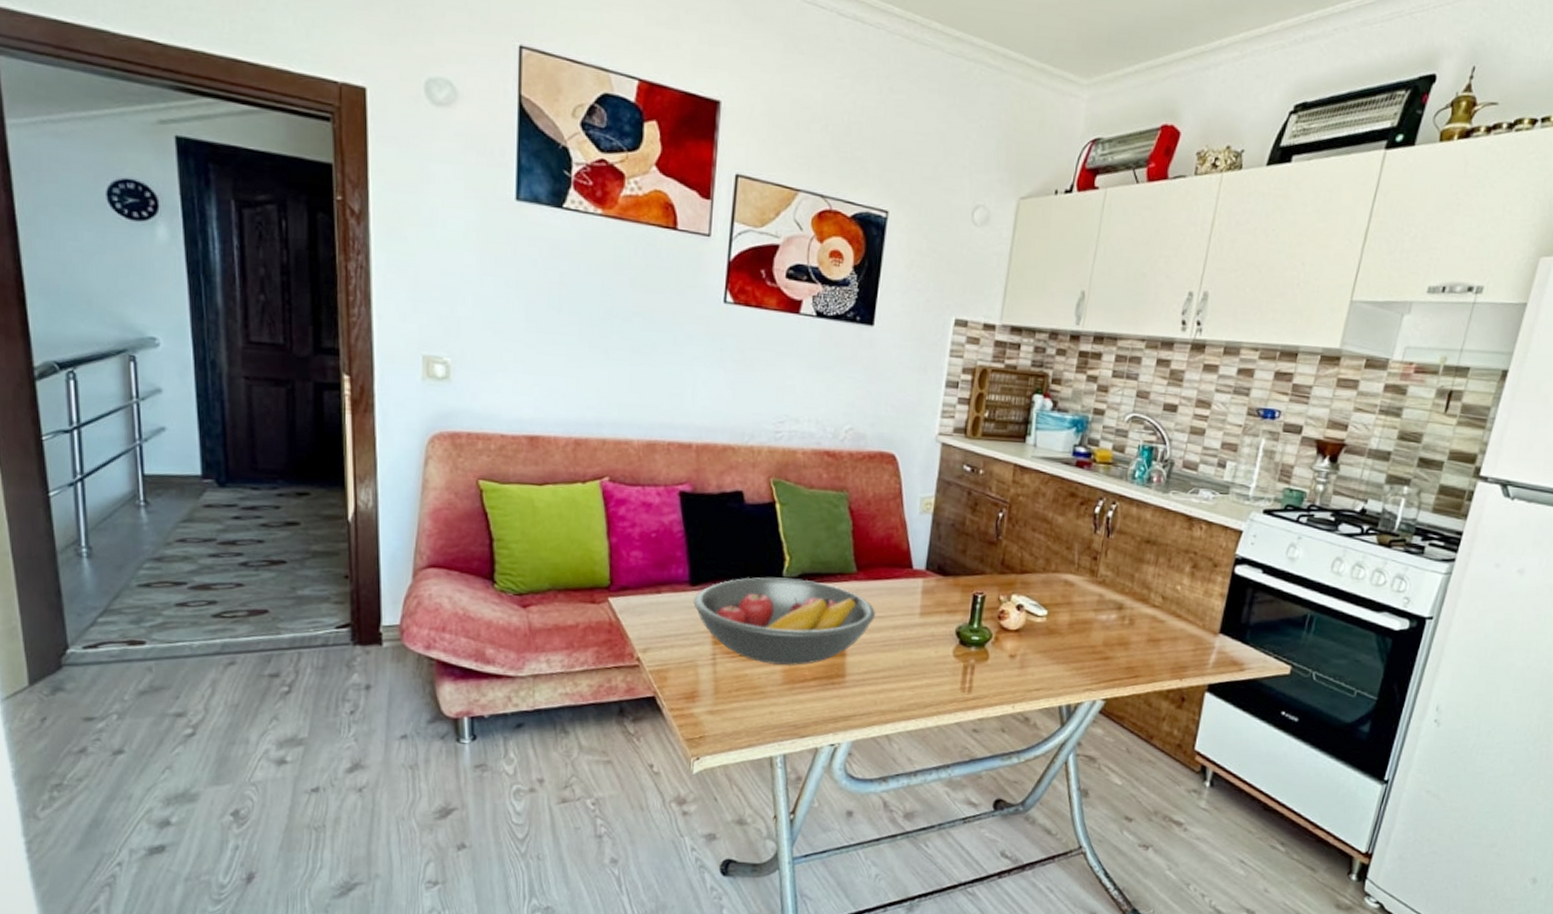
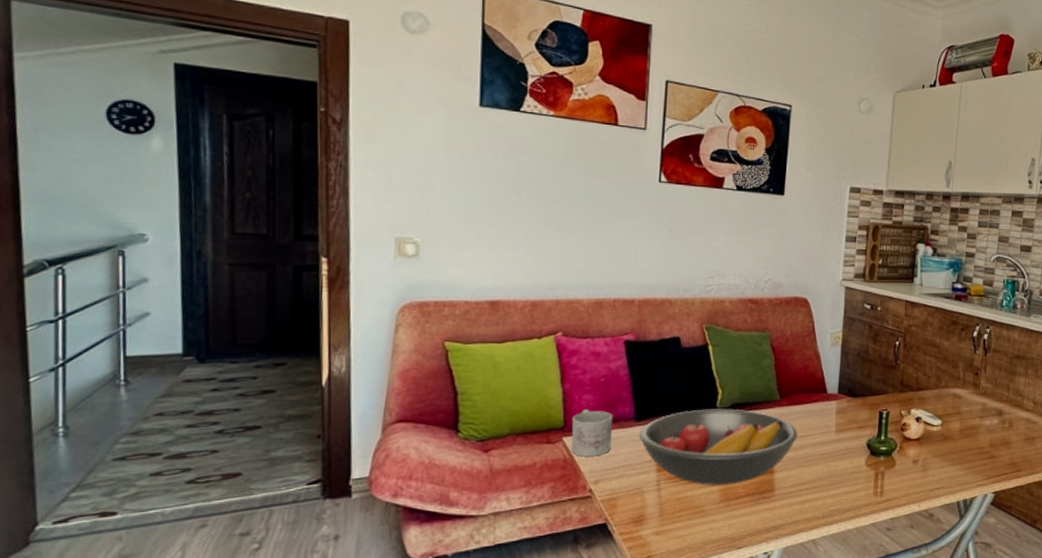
mug: none [618,567,665,622] -> present [572,409,613,457]

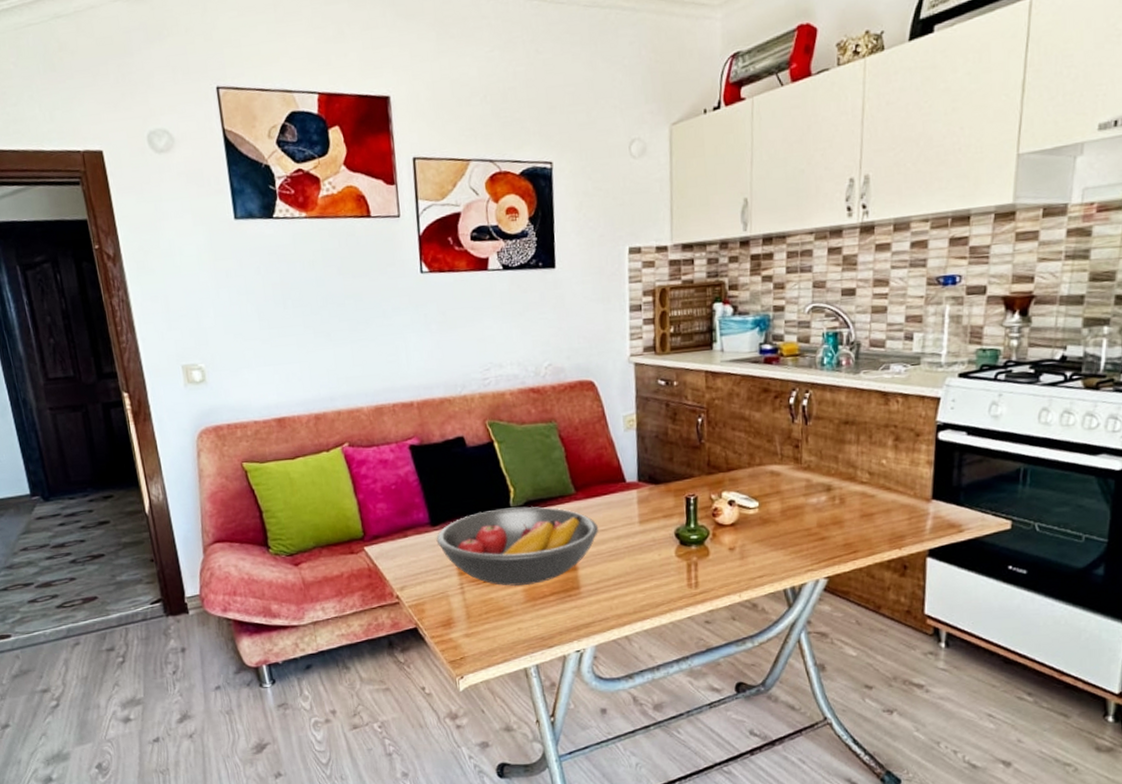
mug: present [572,409,613,457] -> none [370,517,412,565]

